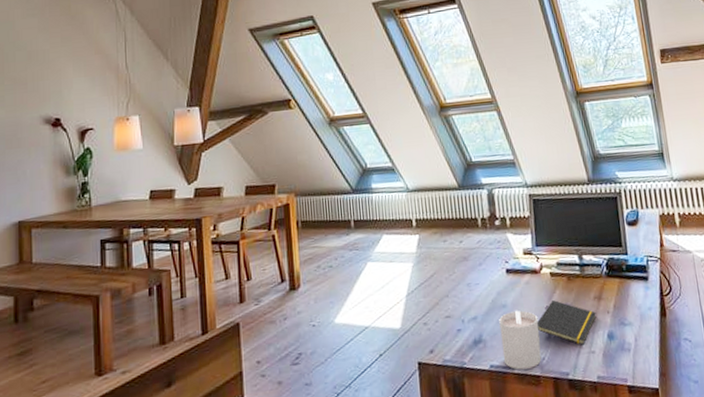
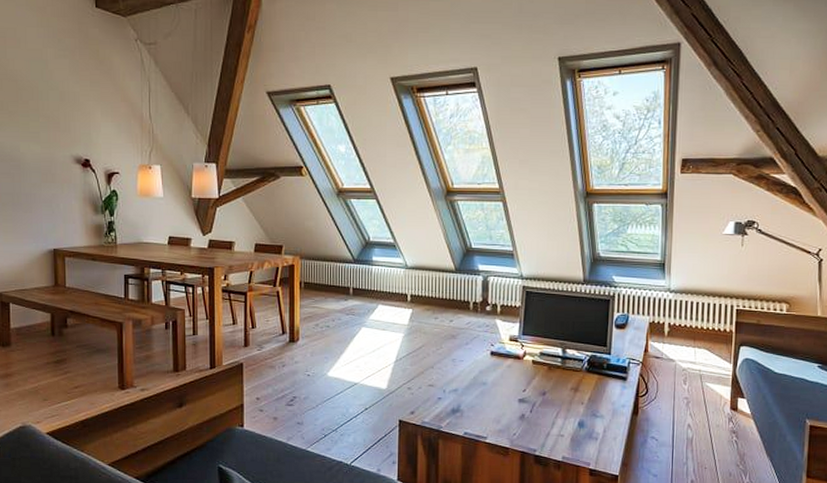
candle: present [499,310,542,370] -> none [477,389,515,441]
notepad: present [537,300,597,345] -> none [513,385,571,428]

